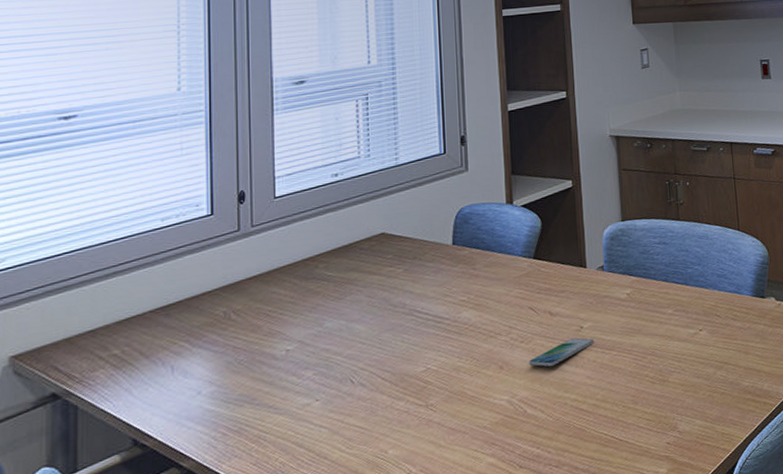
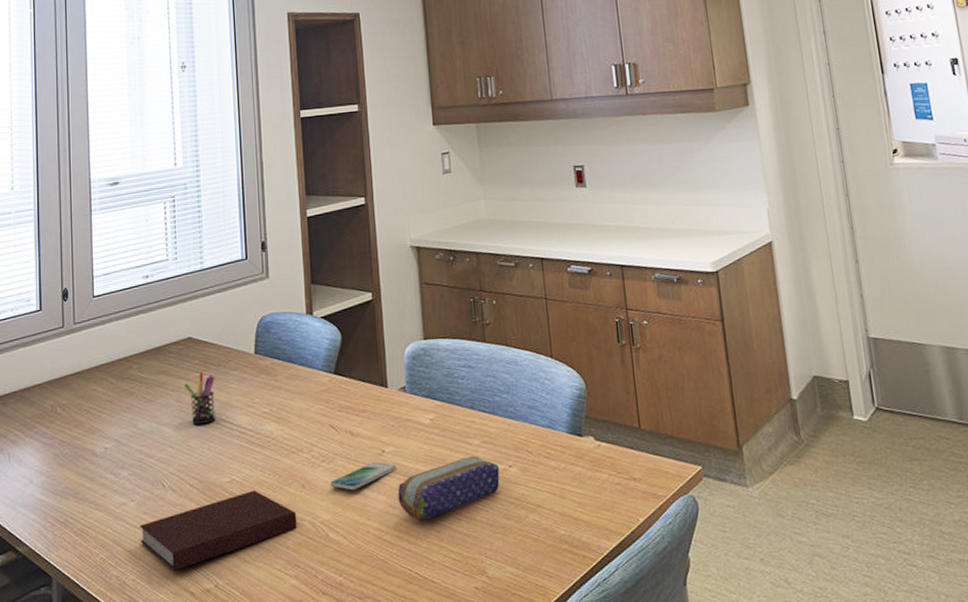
notebook: none [325,377,495,465] -> present [139,490,297,571]
pen holder: none [377,266,410,318] -> present [184,372,216,424]
pencil case: none [595,323,691,388] -> present [398,455,500,520]

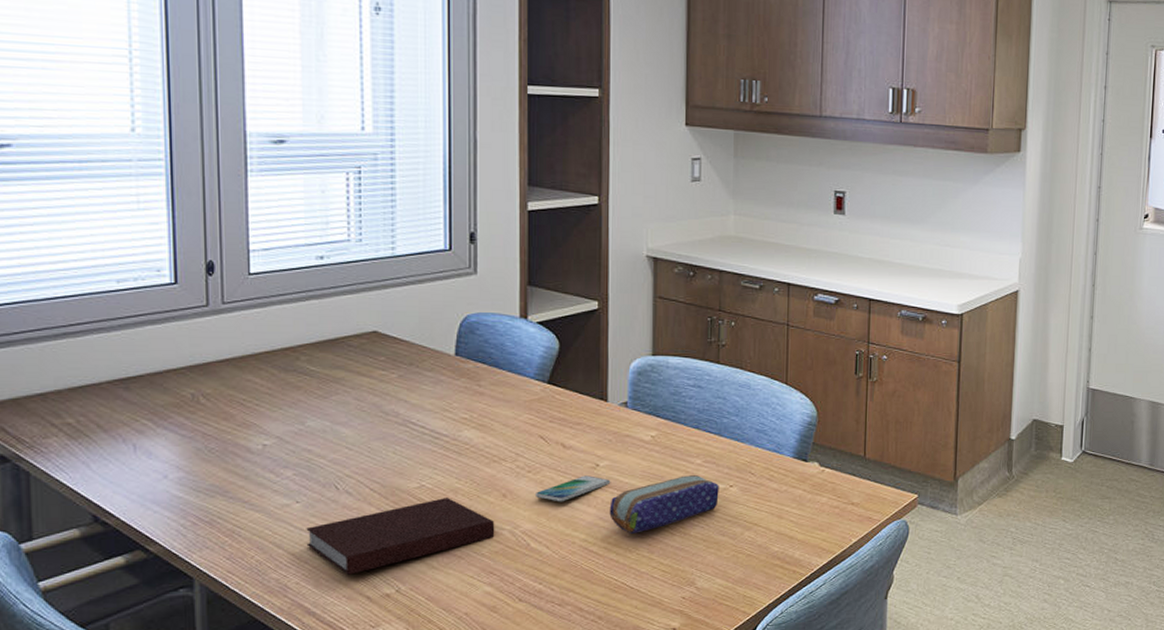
pen holder: present [184,372,216,424] -> none [367,370,405,426]

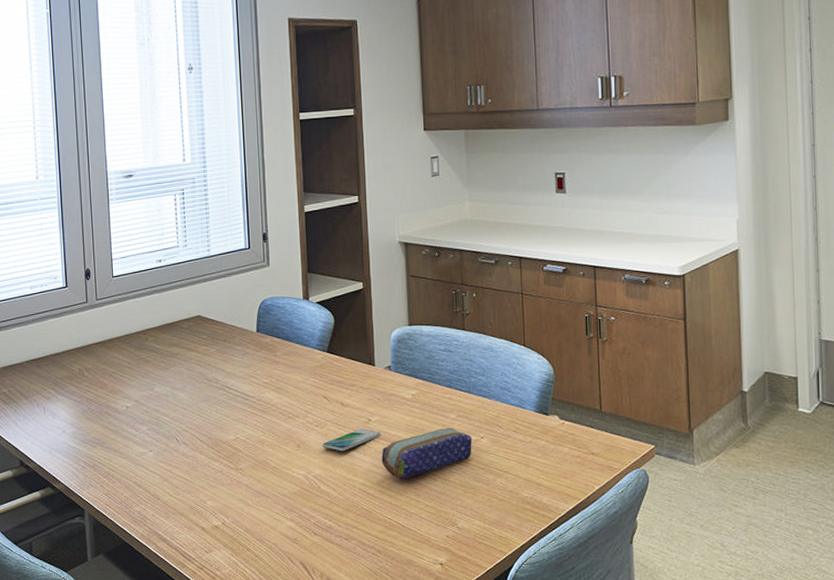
notebook: present [306,498,495,575] -> none [157,448,293,509]

